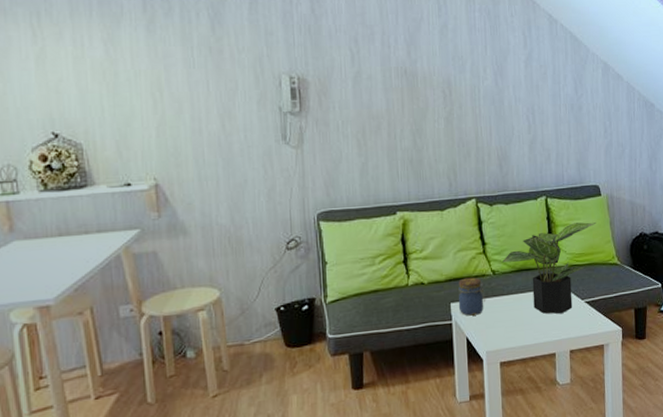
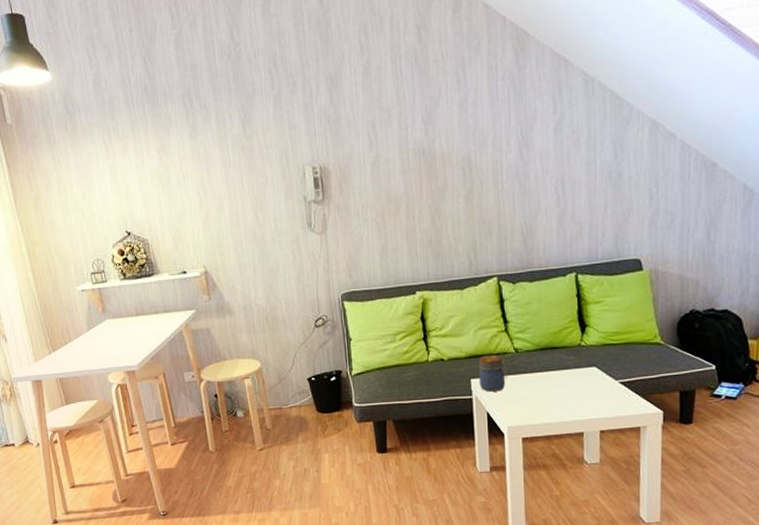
potted plant: present [502,222,596,314] -> none [526,299,636,394]

